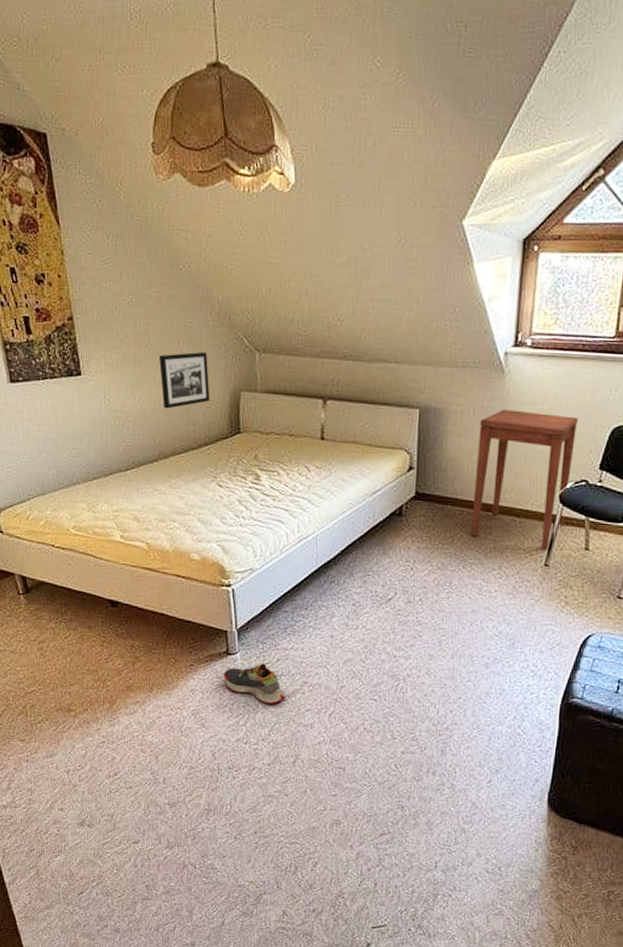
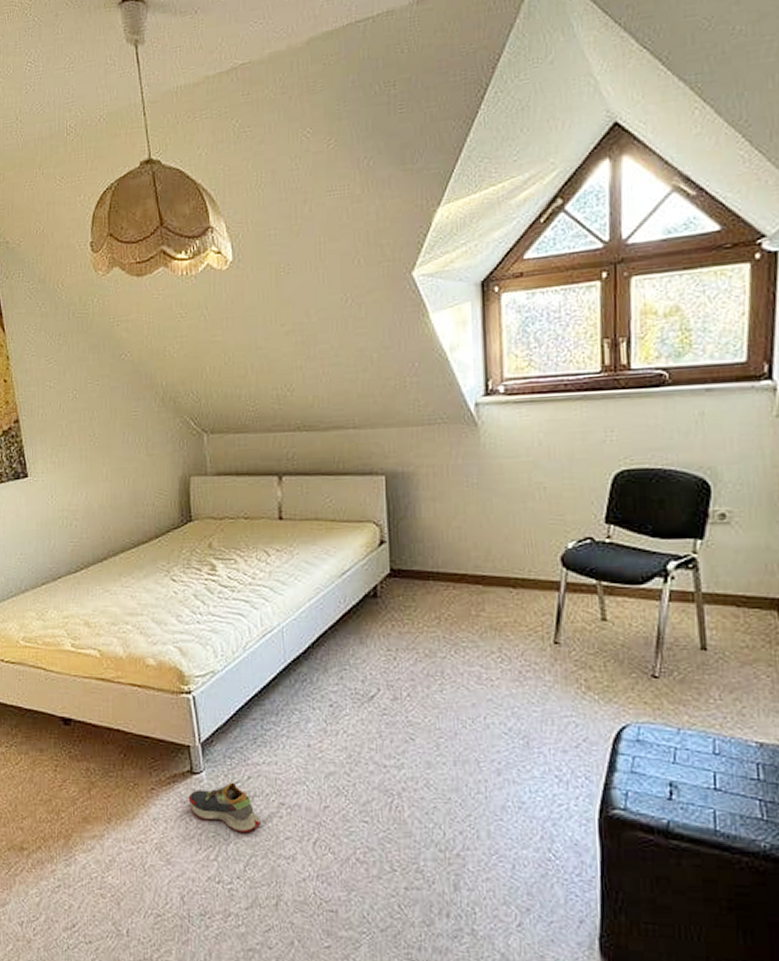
picture frame: present [159,351,210,409] -> none [105,439,159,503]
side table: present [470,409,579,551] -> none [456,465,572,625]

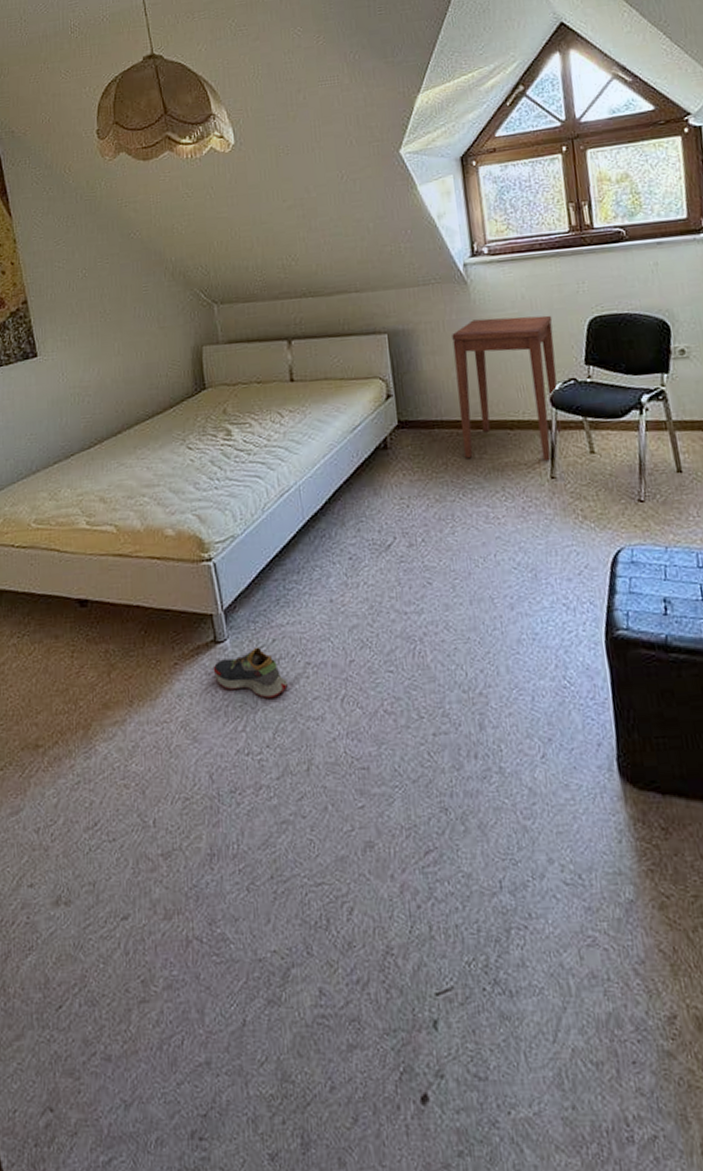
side table: none [456,465,572,625] -> present [452,315,561,462]

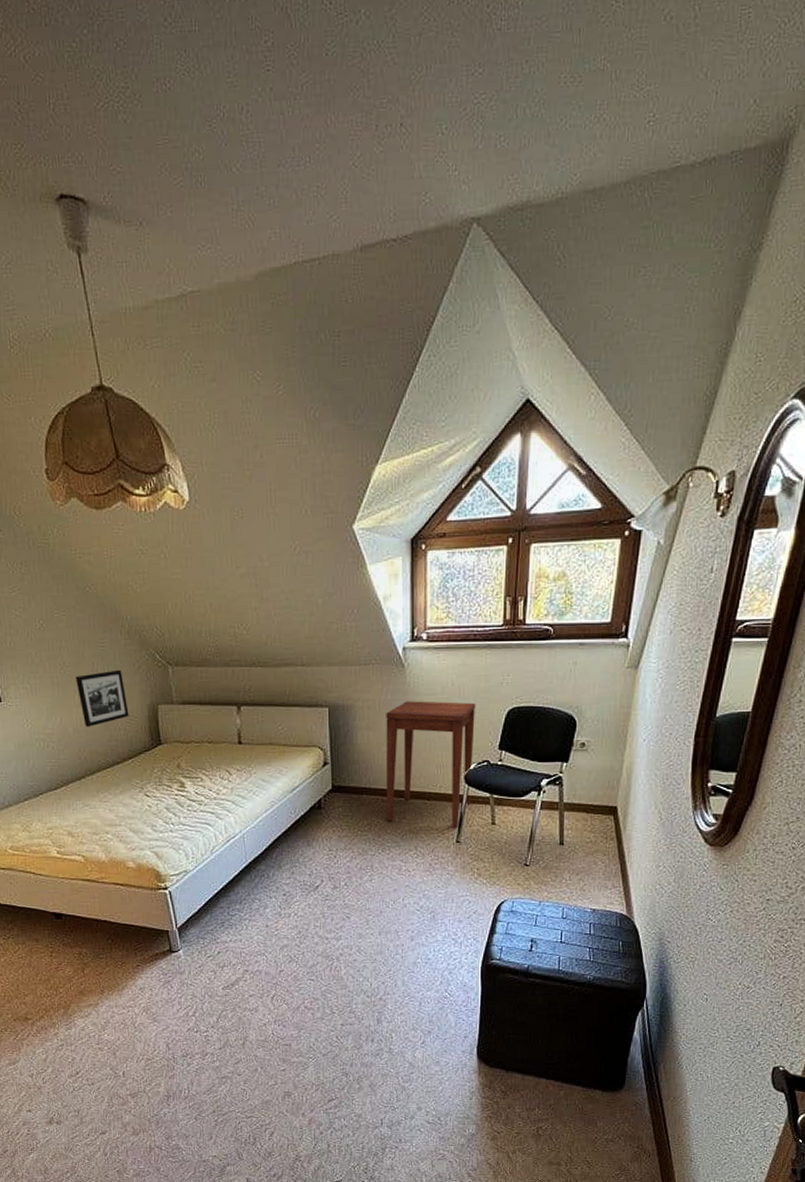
picture frame: none [117,312,171,377] -> present [76,669,129,727]
shoe: present [213,646,288,698] -> none [169,957,229,994]

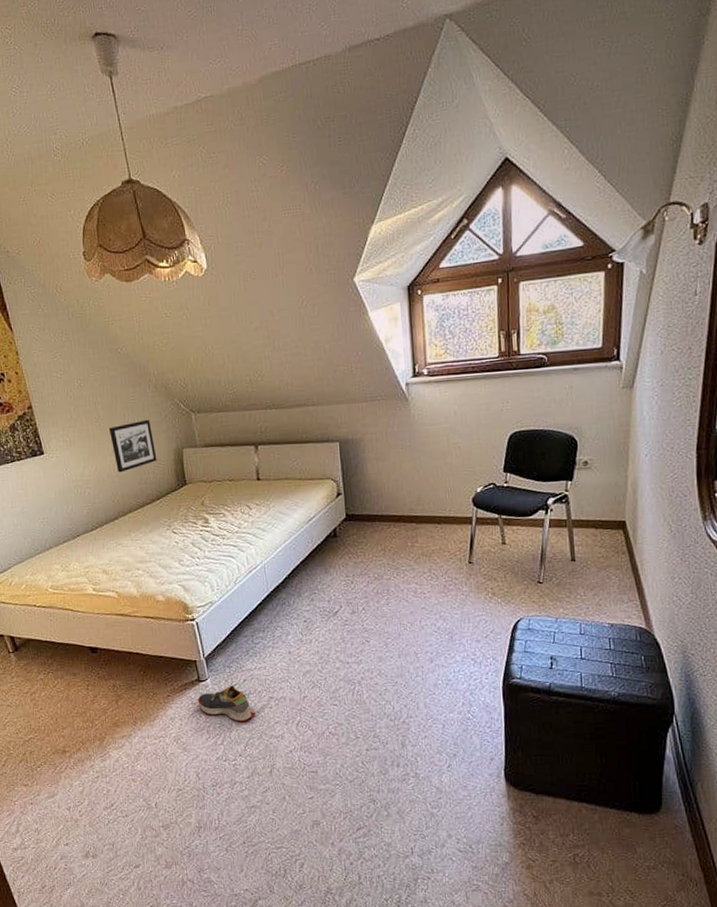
shoe: none [169,957,229,994] -> present [197,685,255,722]
side table: present [386,701,476,829] -> none [393,429,480,550]

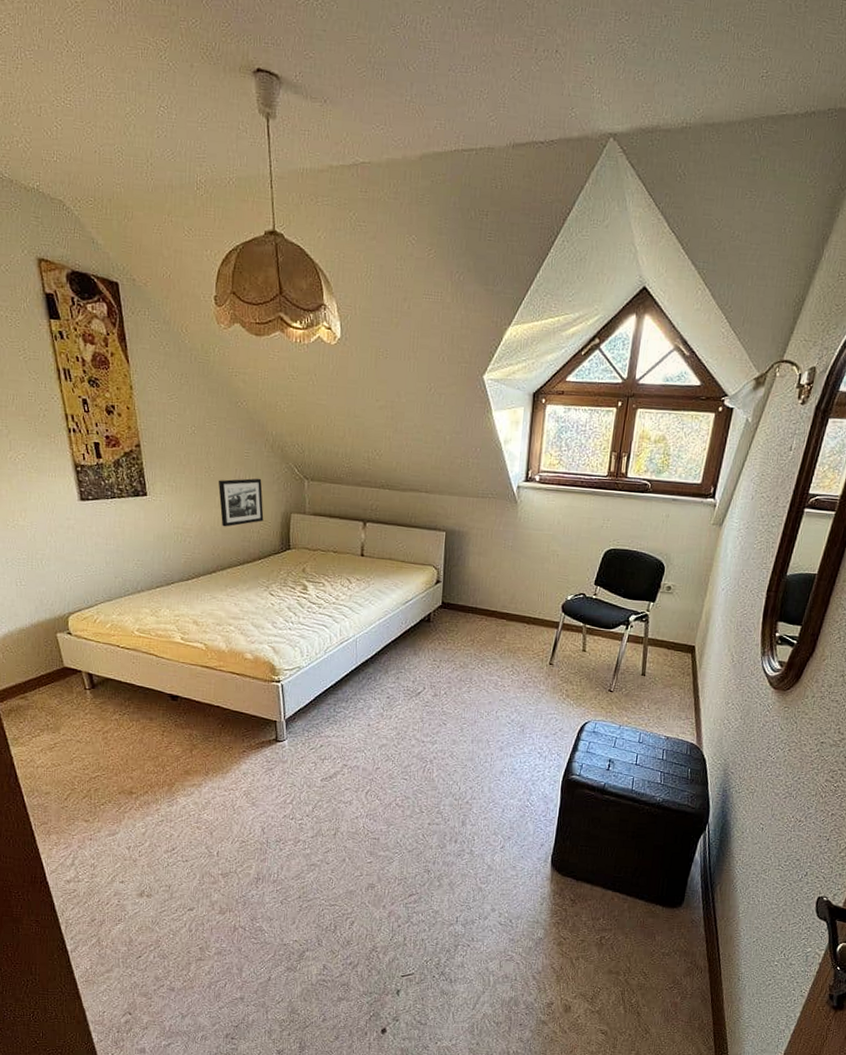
shoe: present [197,685,255,722] -> none [272,748,328,785]

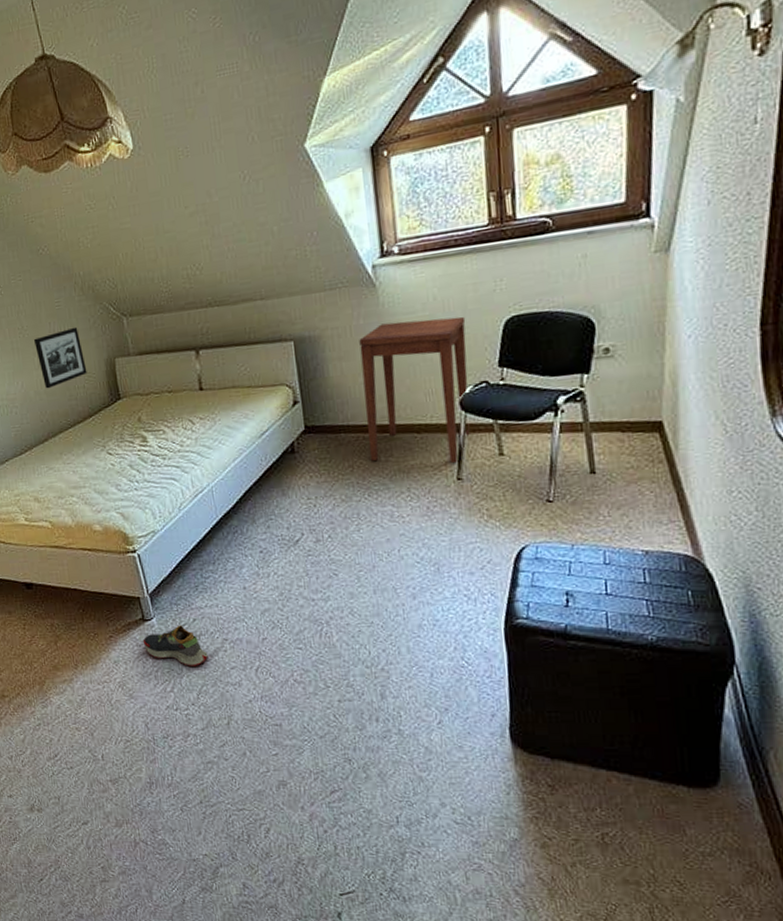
shoe: none [272,748,328,785] -> present [143,625,208,666]
side table: none [488,533,578,652] -> present [359,316,470,464]

